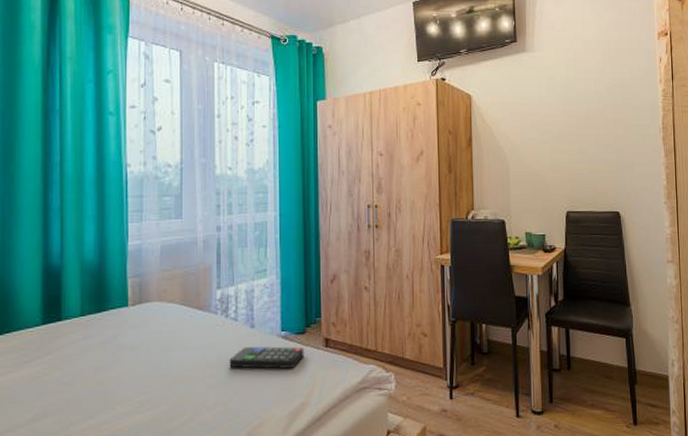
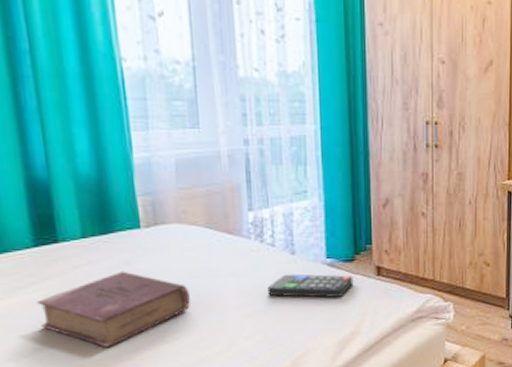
book: none [37,345,163,418] -> present [36,271,191,347]

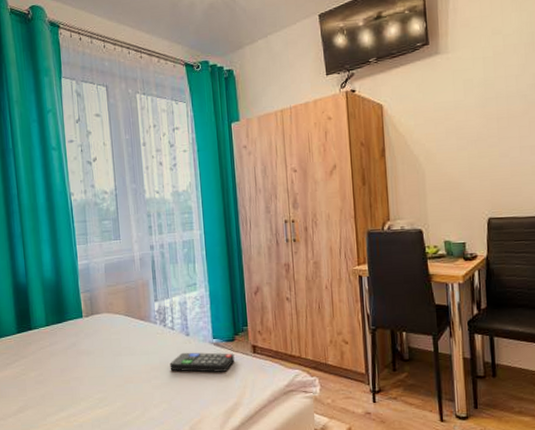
book: present [36,271,191,347] -> none [17,351,116,411]

